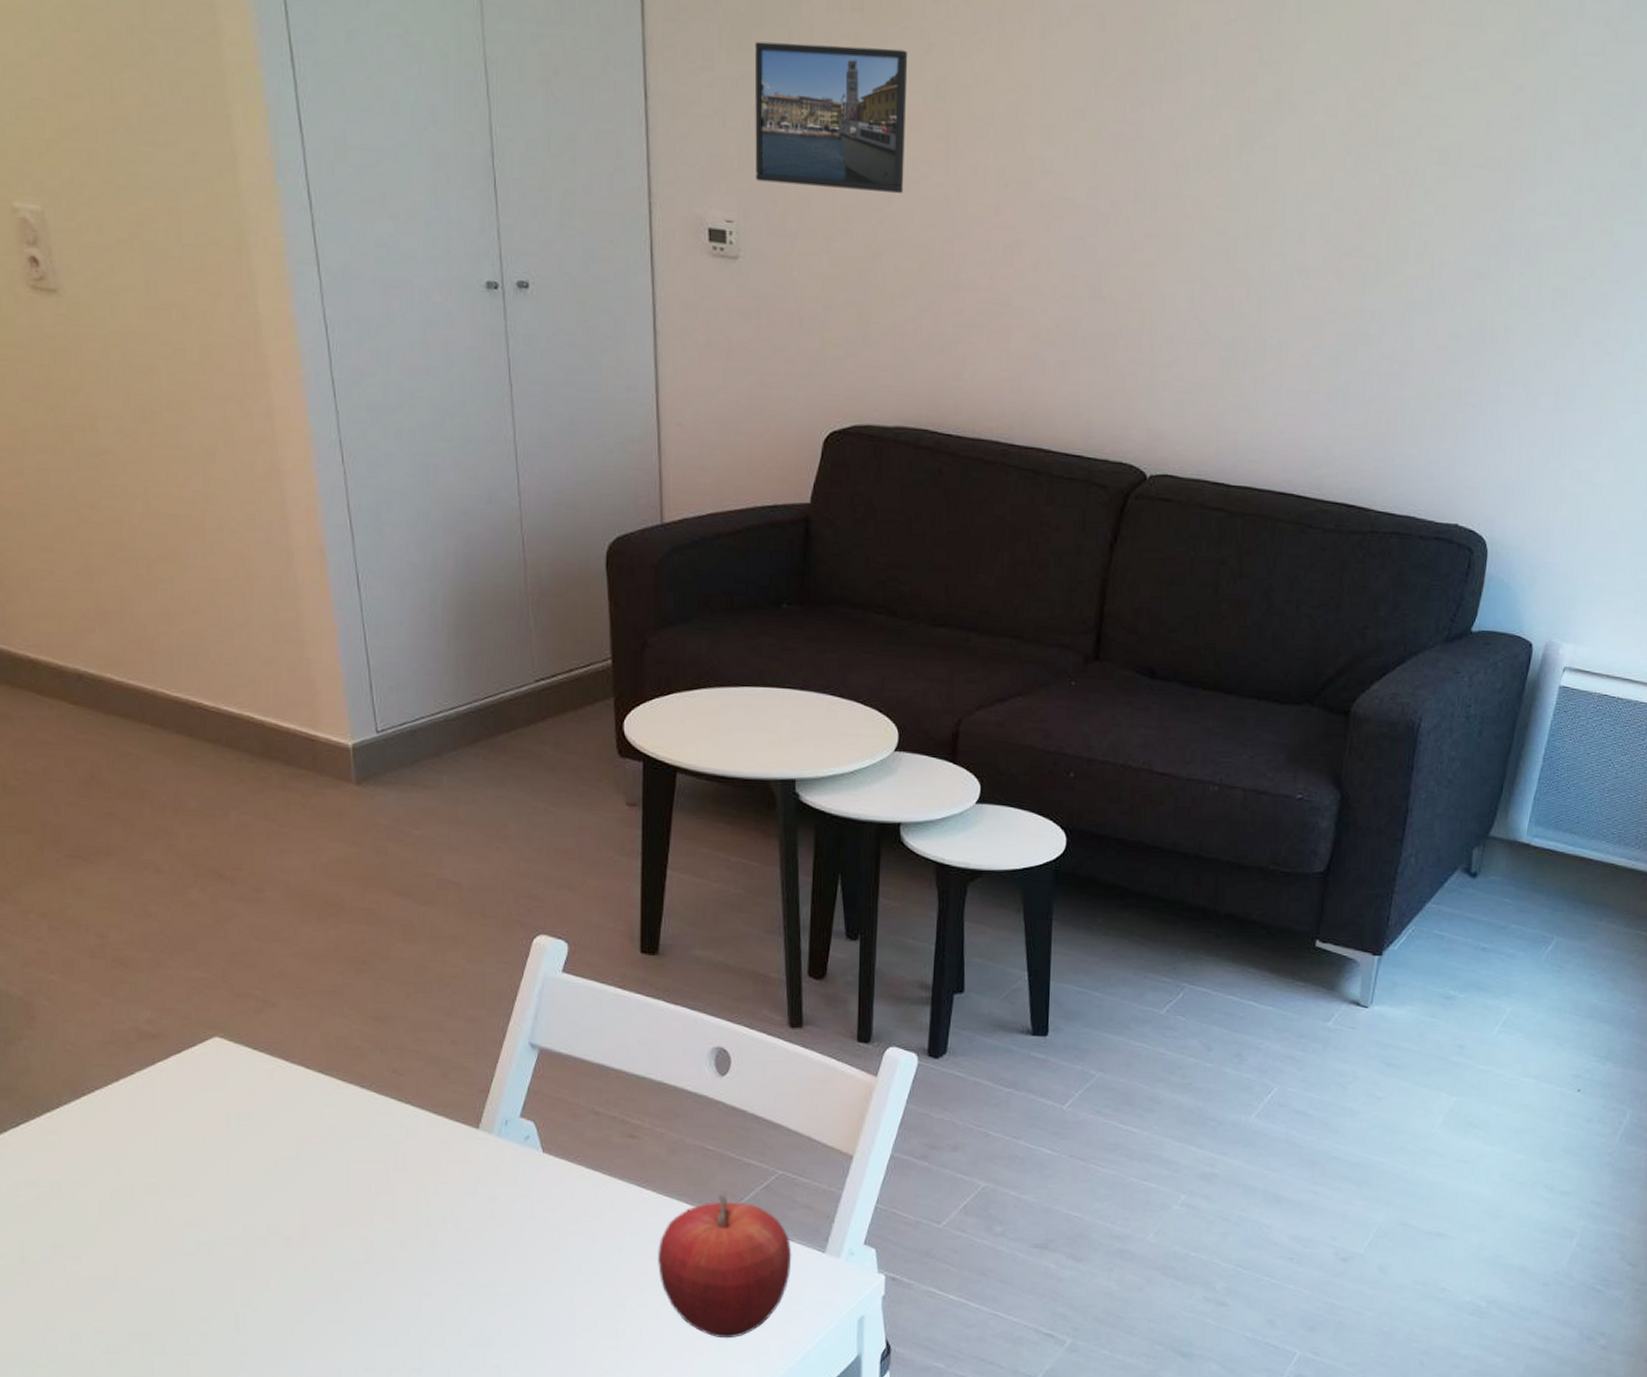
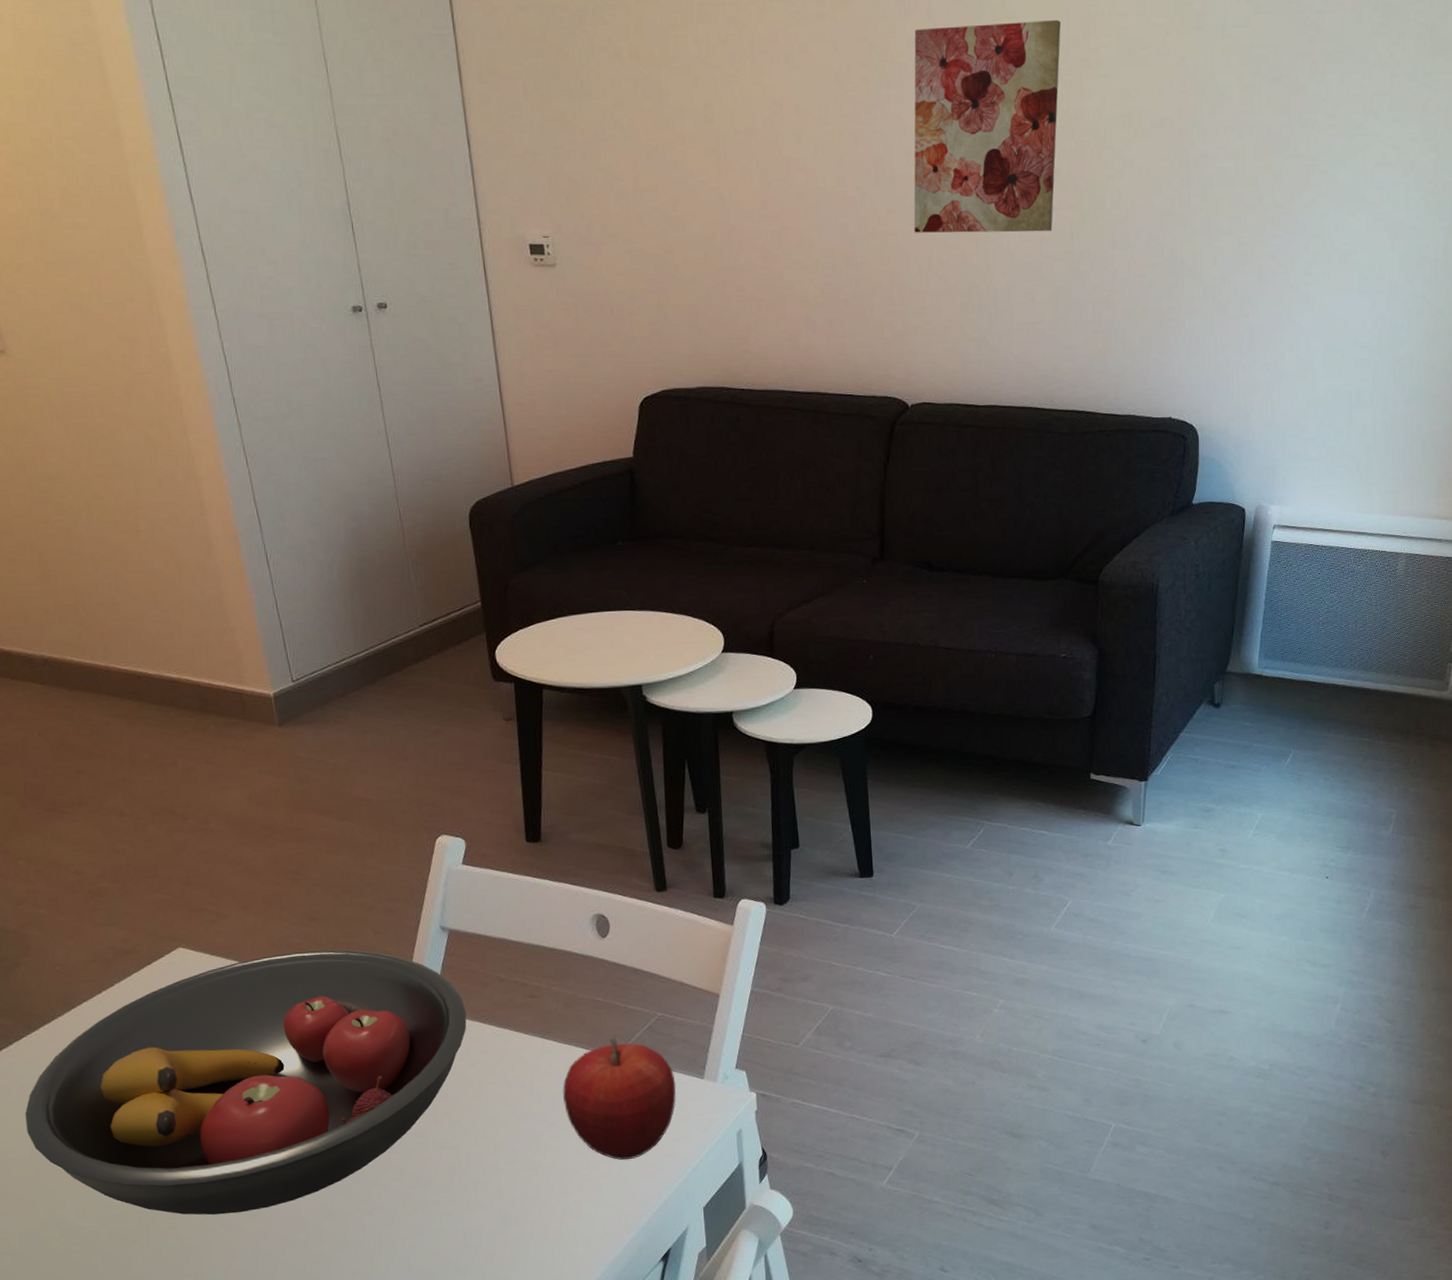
fruit bowl: none [16,1055,553,1356] -> present [24,949,467,1215]
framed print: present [754,41,908,193] -> none [553,85,686,202]
wall art: none [1175,13,1380,282] -> present [913,19,1062,233]

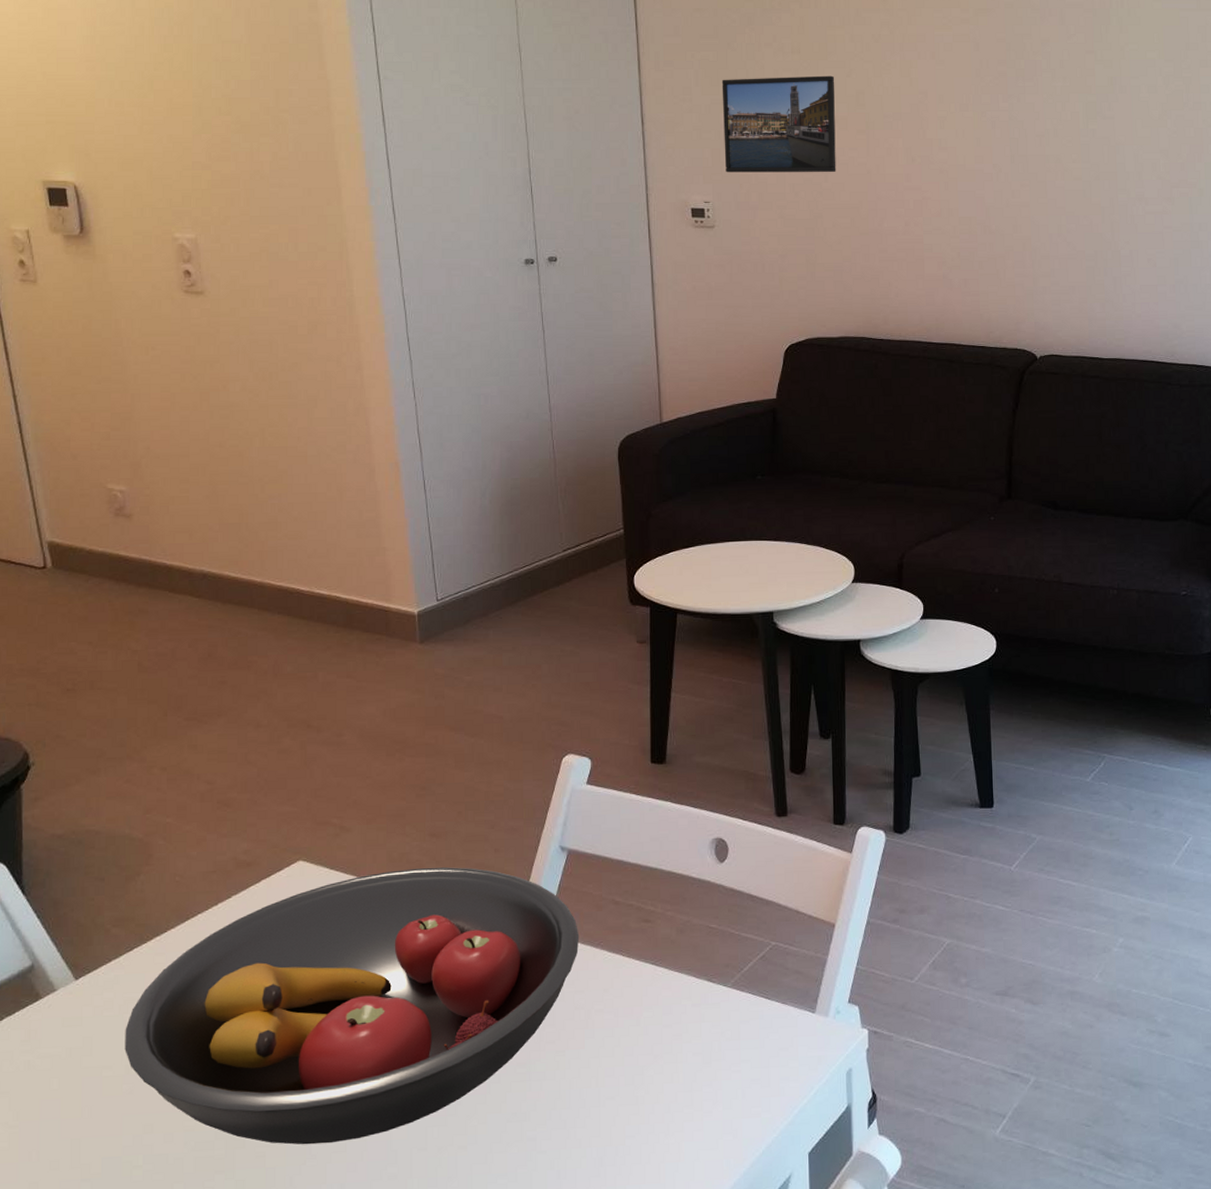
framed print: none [553,85,686,202] -> present [721,75,836,173]
fruit: present [563,1037,677,1160] -> none [671,966,787,1099]
wall art: present [913,19,1062,233] -> none [1045,26,1181,206]

